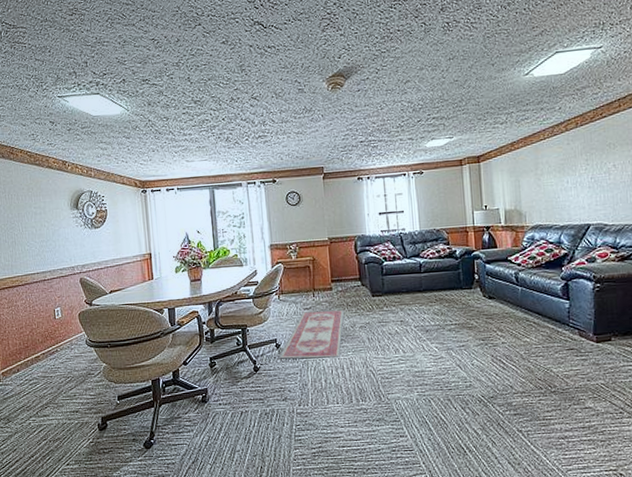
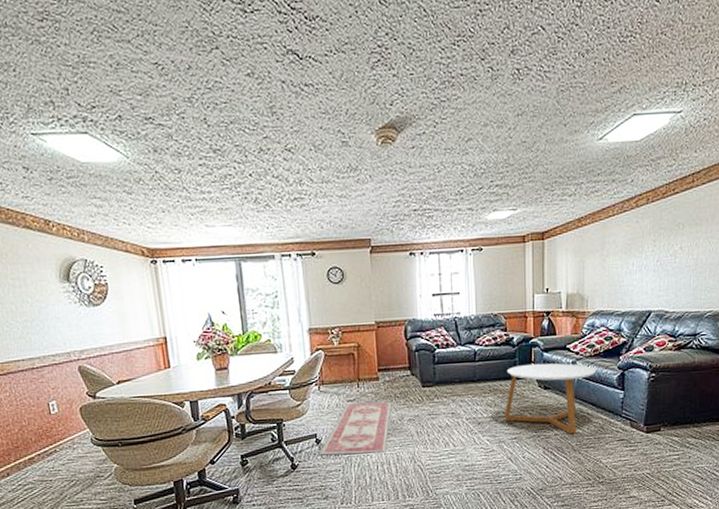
coffee table: none [451,274,539,343] -> present [504,363,596,434]

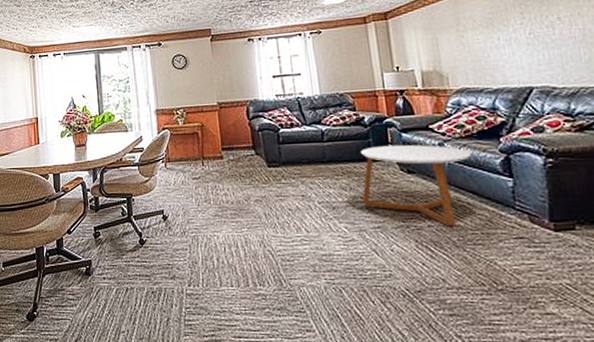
rug: present [319,401,392,456] -> none [166,180,237,235]

